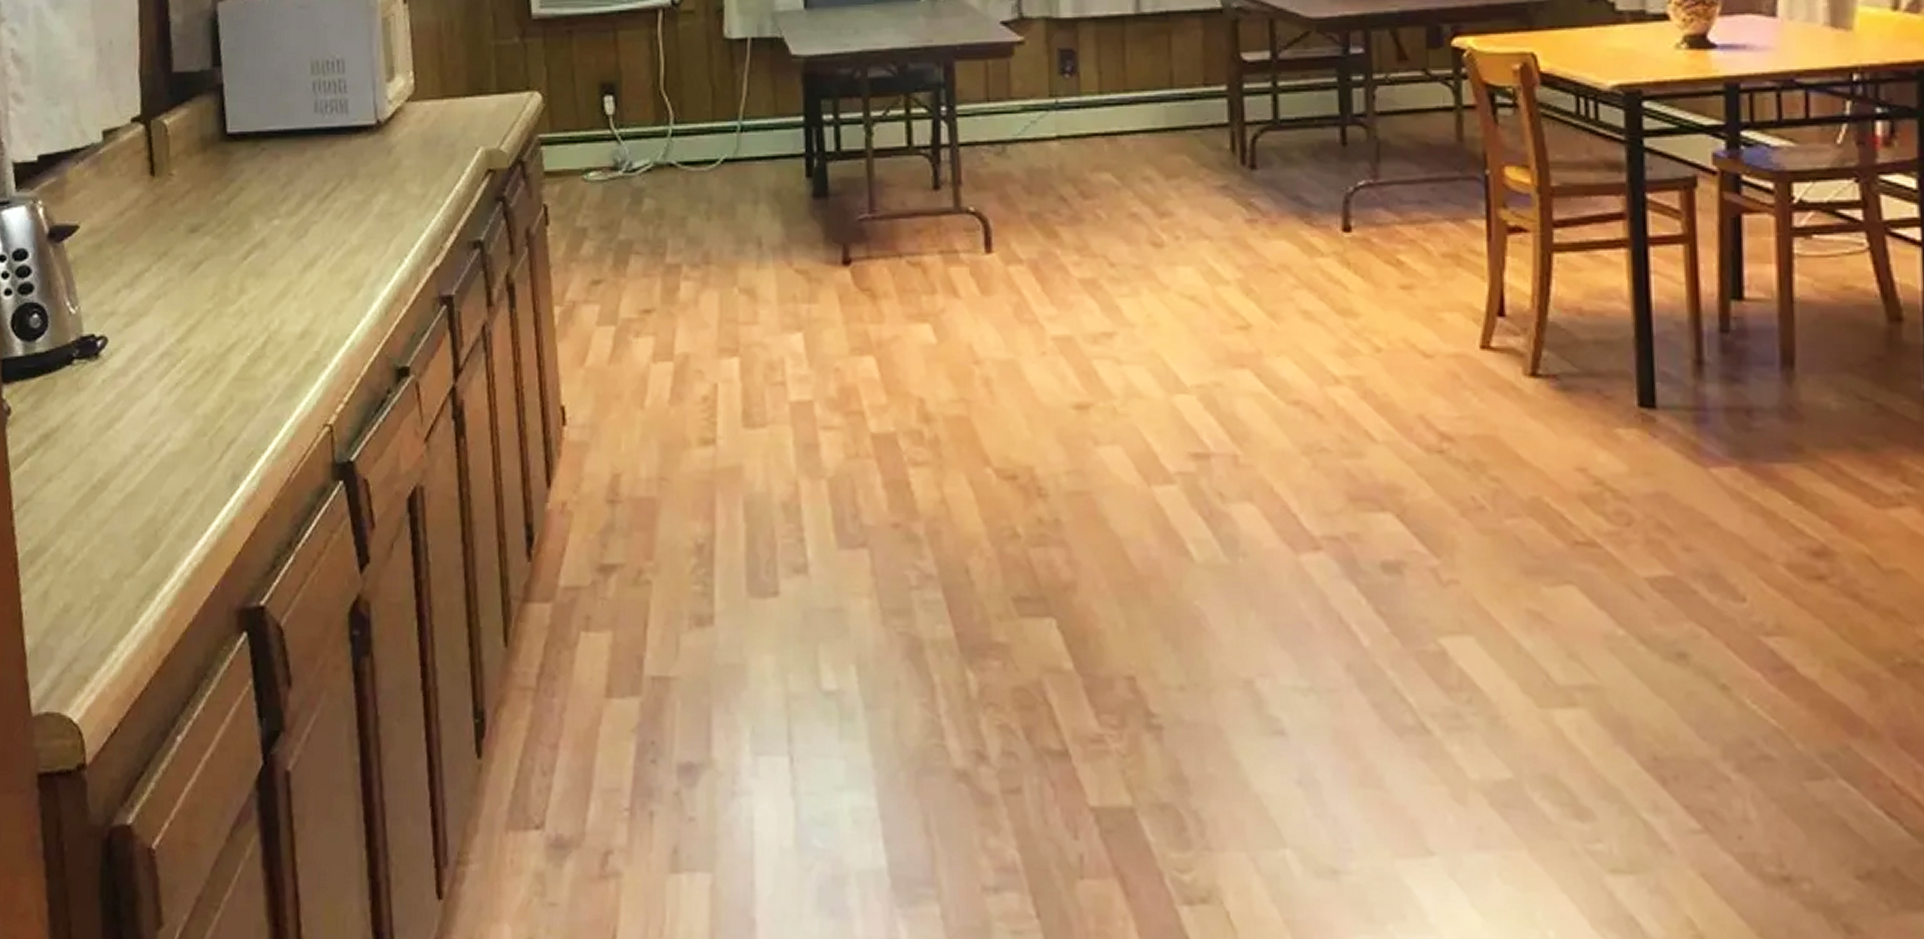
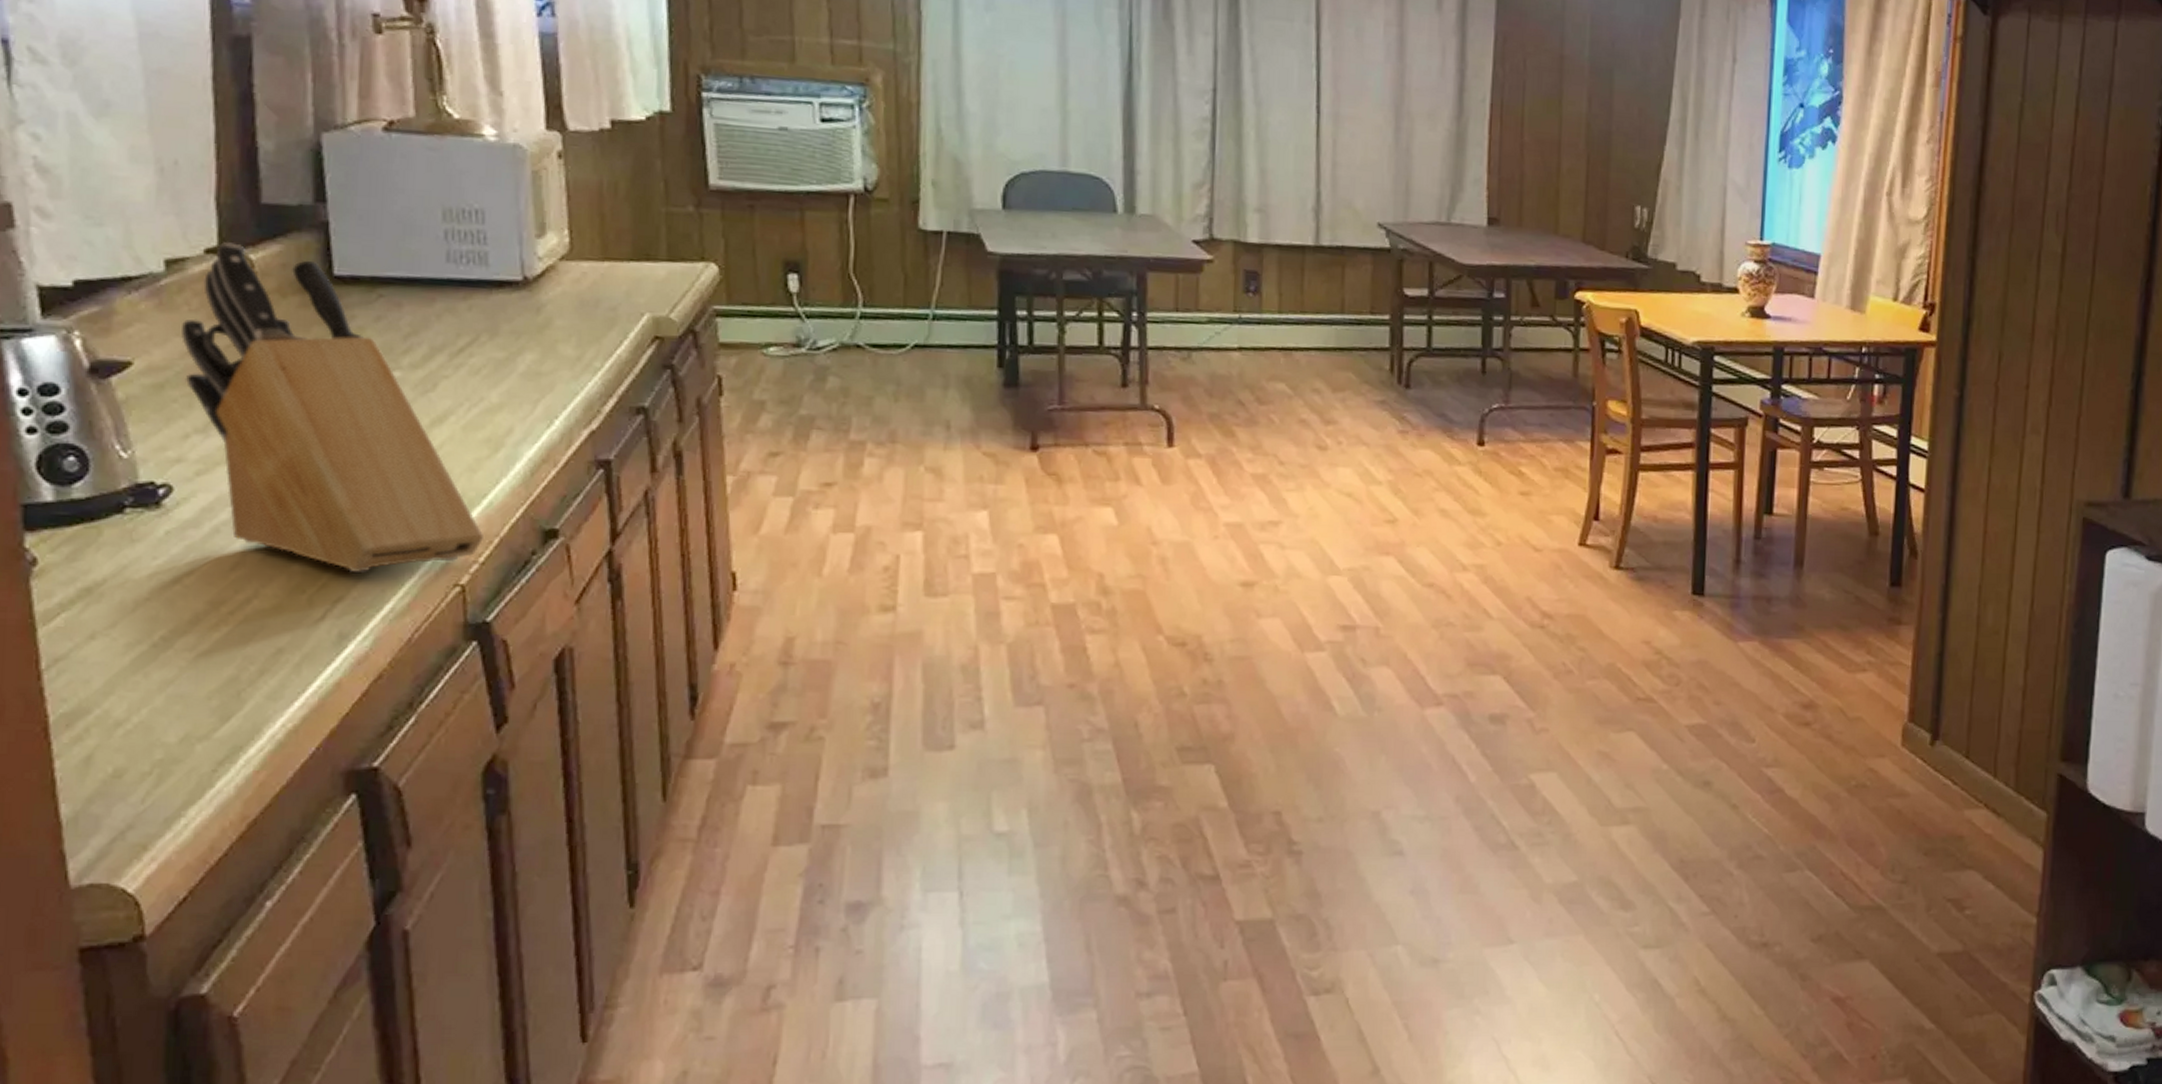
knife block: none [114,110,348,414] -> present [181,242,485,572]

